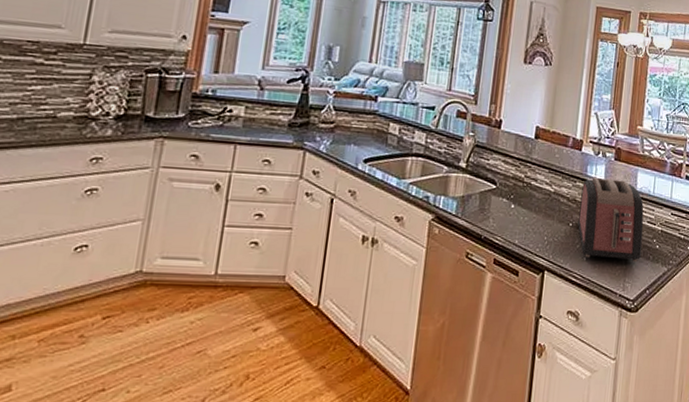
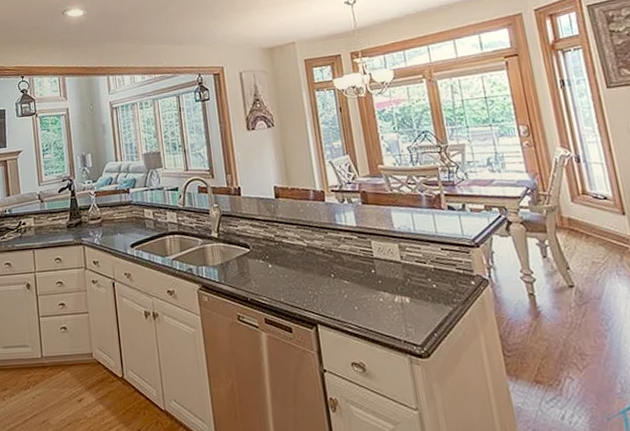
toaster: present [577,177,644,262] -> none [334,223,419,307]

